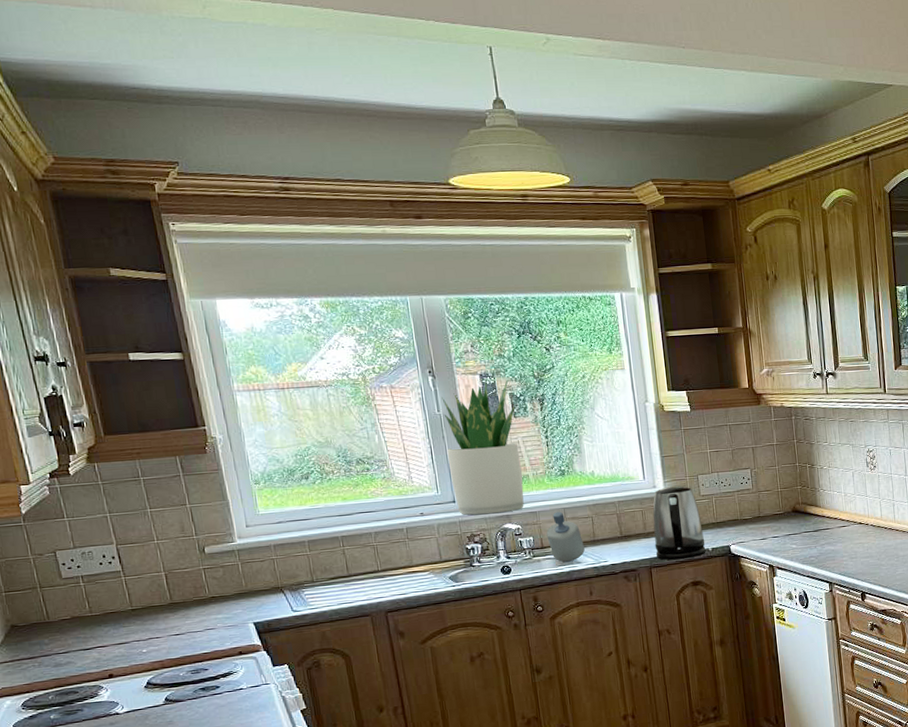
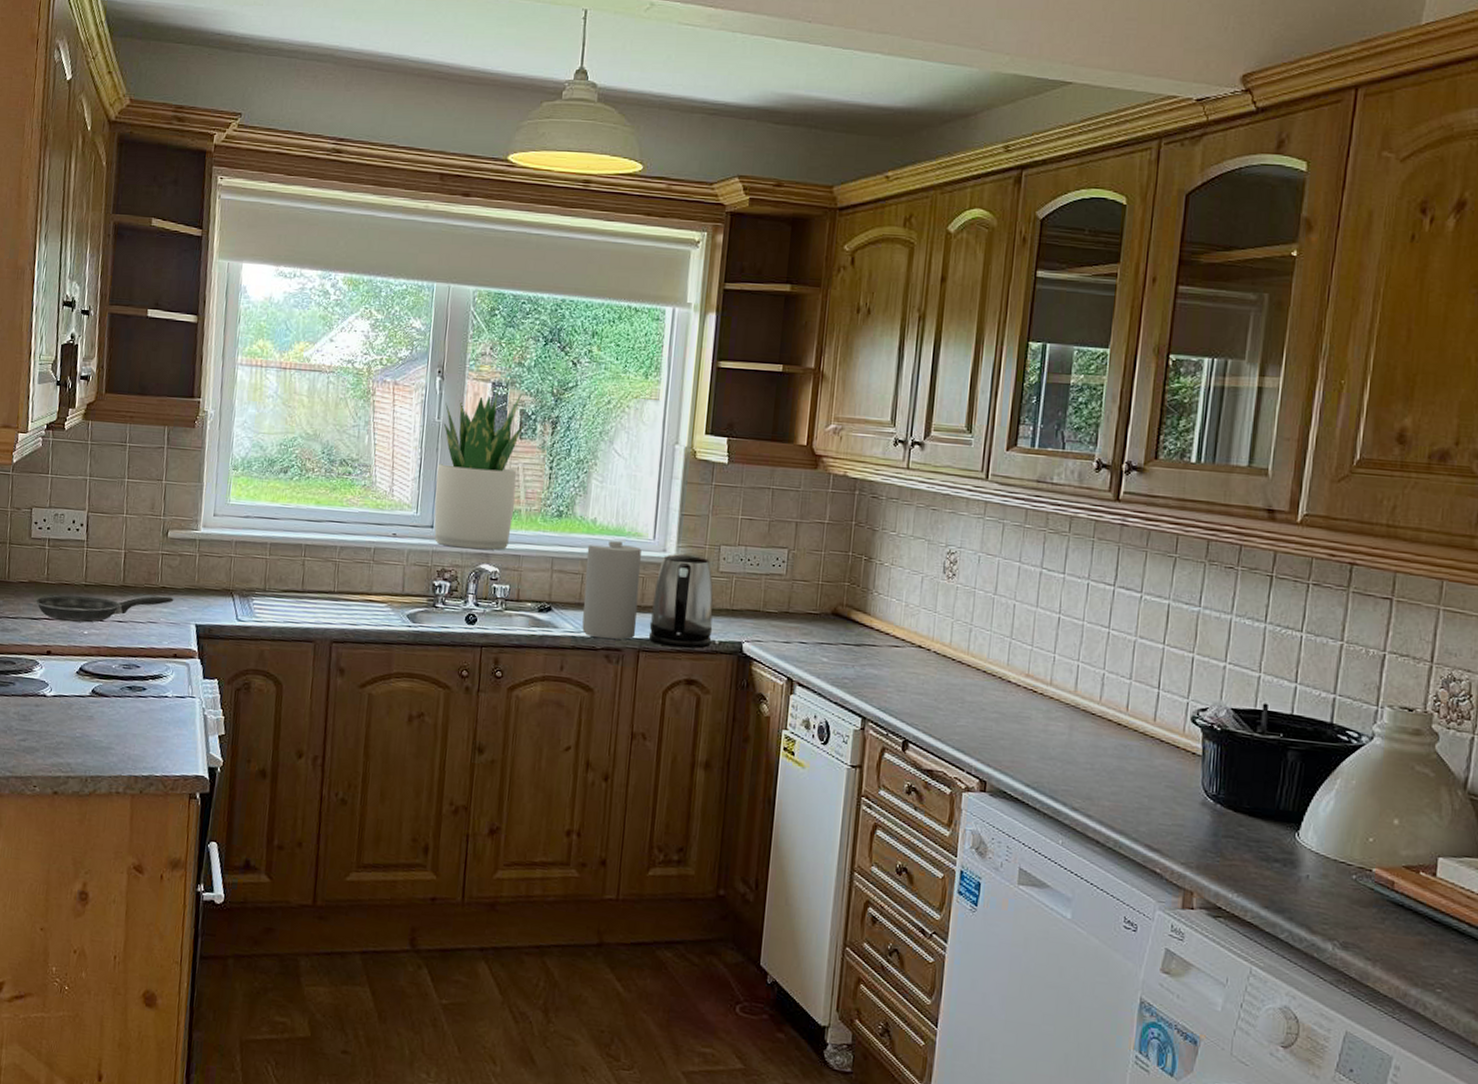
frying pan: none [83,604,227,646] -> present [36,595,174,623]
soap dispenser: present [546,511,585,563] -> none [525,560,567,624]
paper towel holder: none [591,485,645,565] -> present [582,540,642,640]

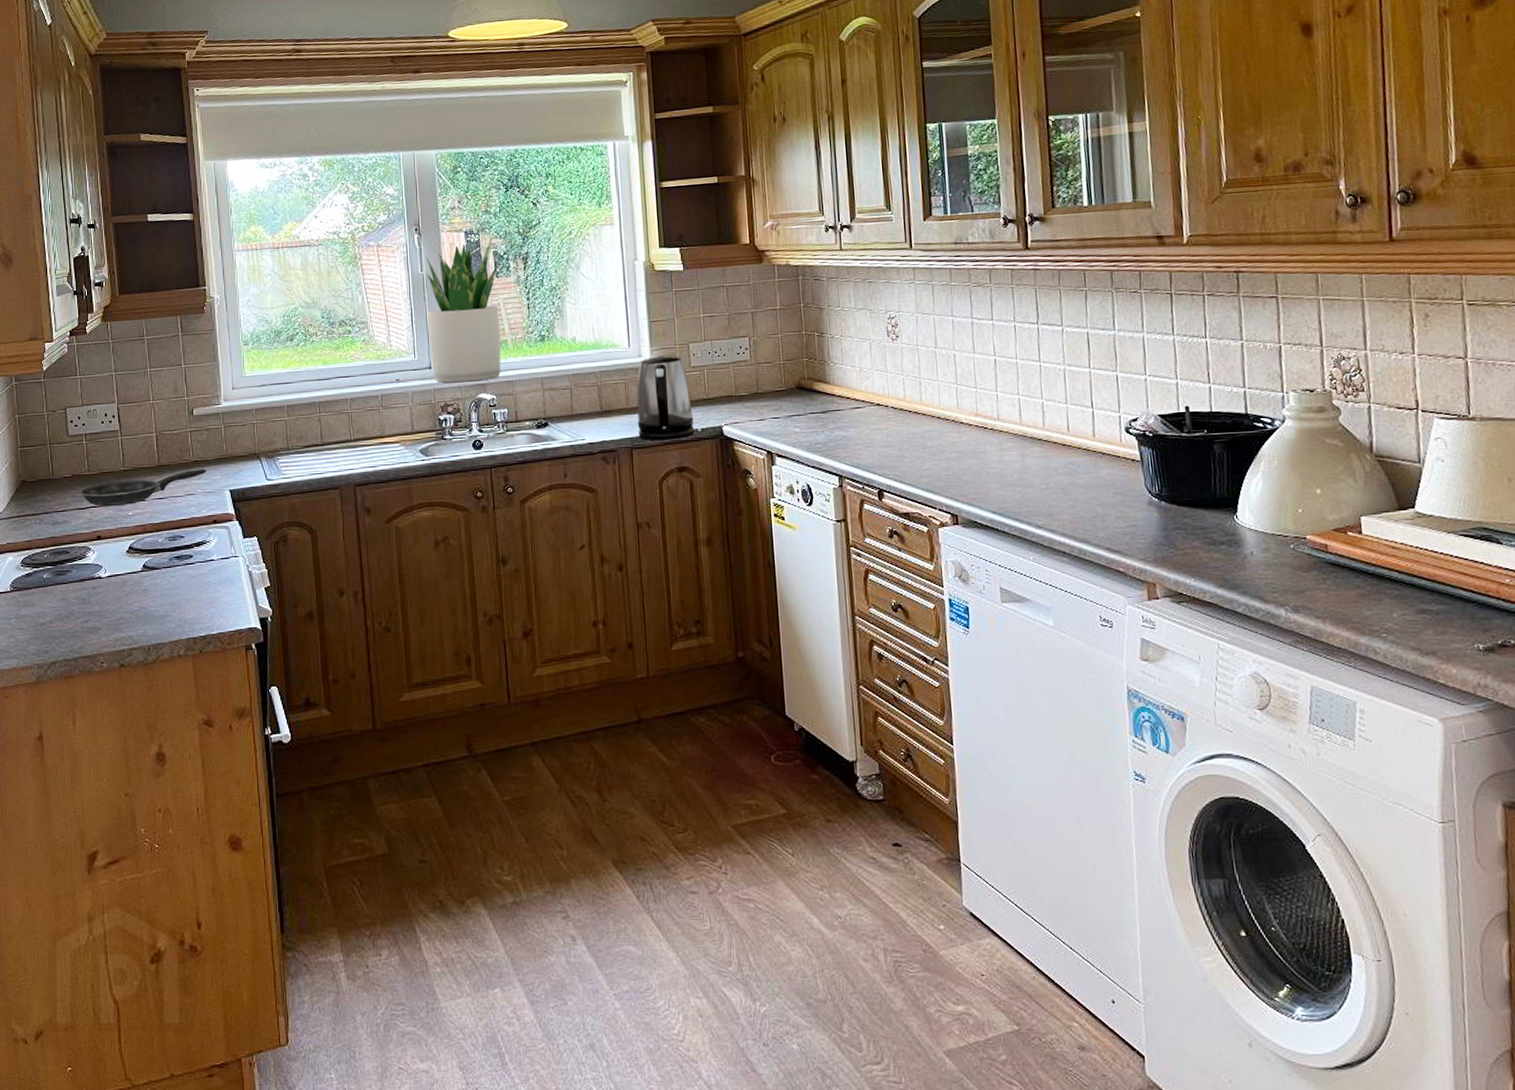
paper towel holder: present [582,540,642,640] -> none [571,353,627,444]

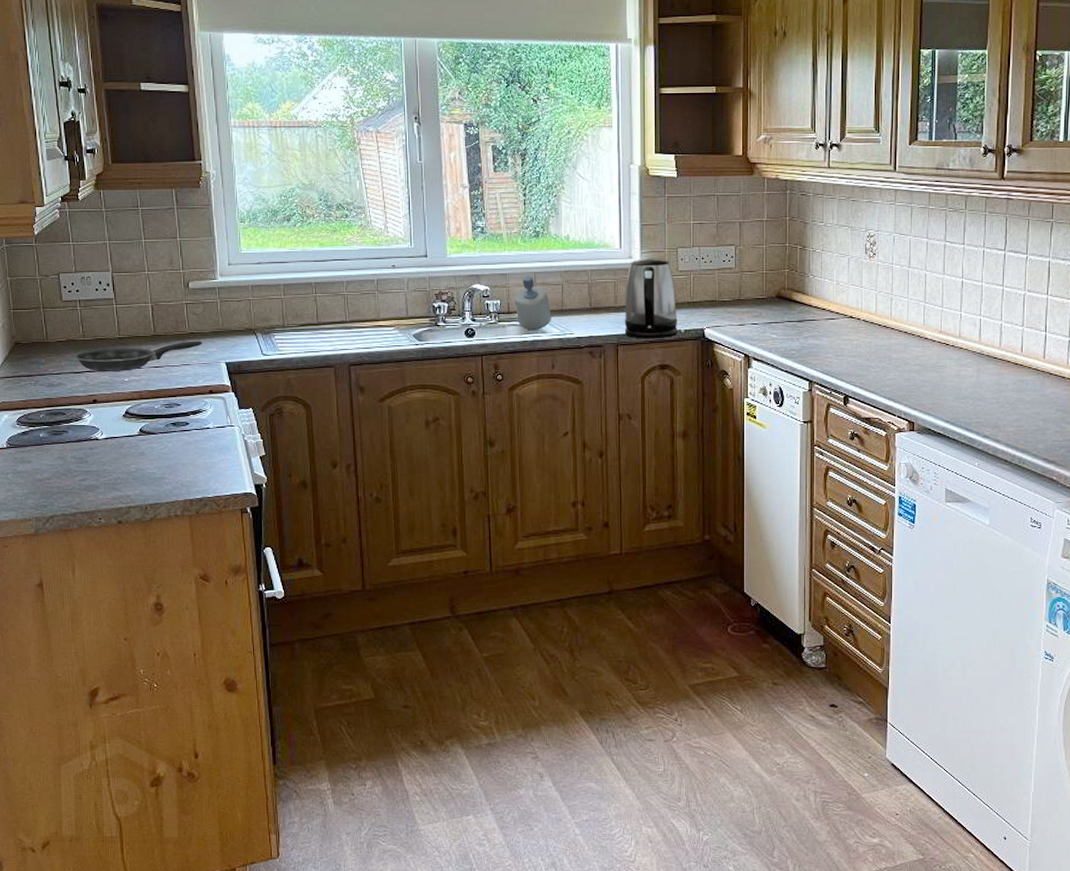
planter: present [426,236,502,383] -> none [424,128,497,272]
soap dispenser: none [522,381,561,439] -> present [514,276,551,331]

